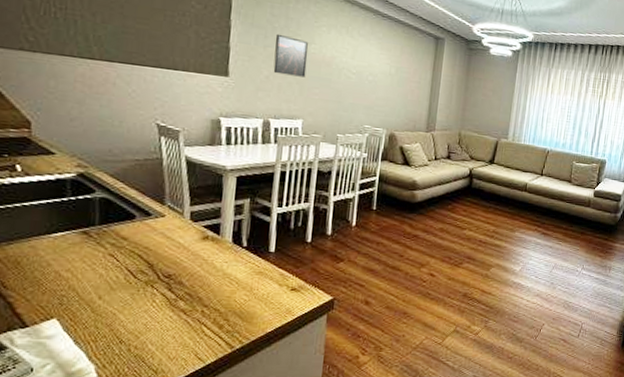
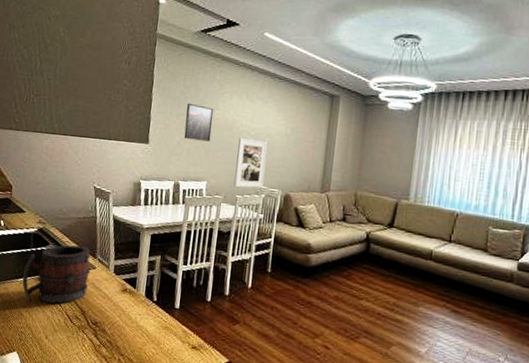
mug: none [57,191,157,260] -> present [22,245,91,304]
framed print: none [334,74,371,127] -> present [234,137,268,188]

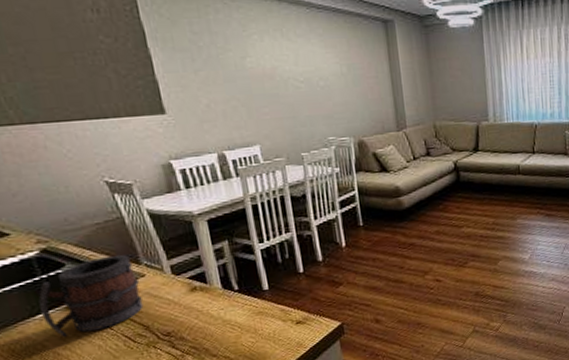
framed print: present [184,103,213,142] -> none [203,53,250,100]
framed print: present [234,137,268,188] -> none [285,85,331,145]

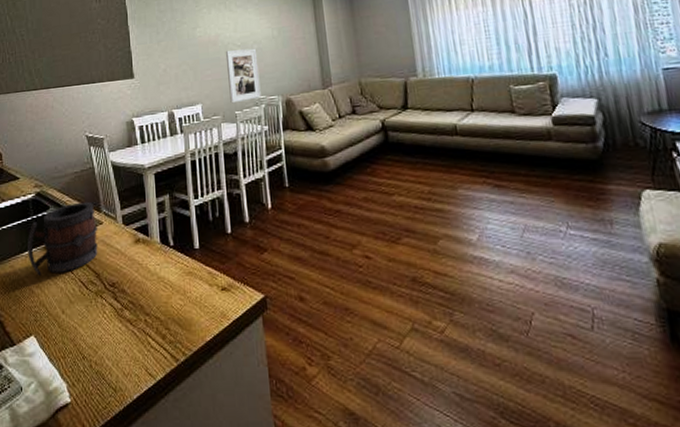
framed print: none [285,85,331,145] -> present [225,48,261,104]

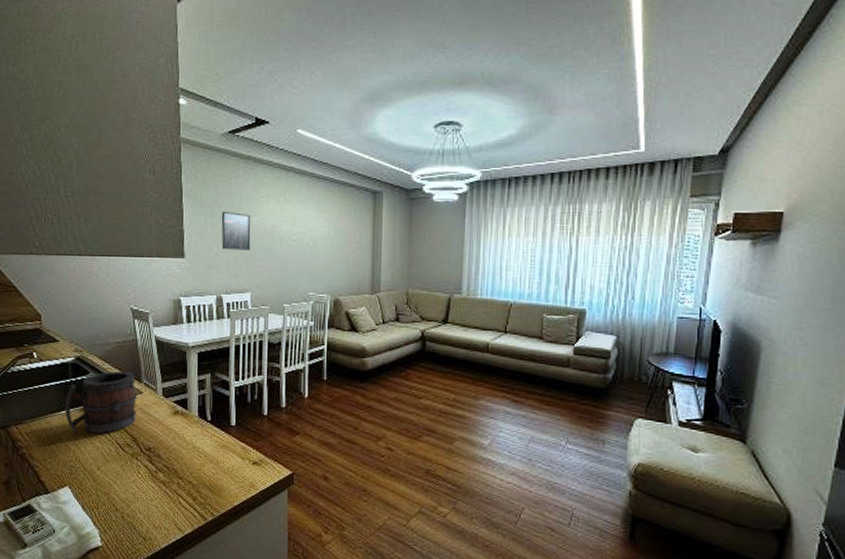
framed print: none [165,26,197,65] -> present [221,211,251,250]
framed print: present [225,48,261,104] -> none [280,243,312,296]

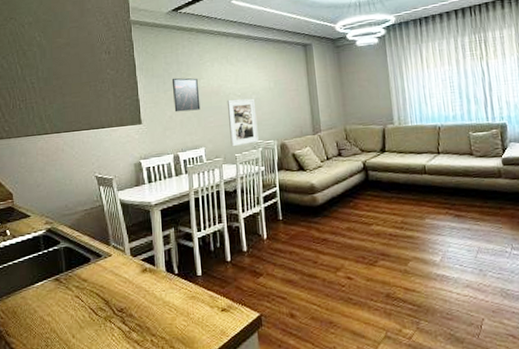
mug: present [65,371,137,434] -> none [38,236,107,305]
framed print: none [280,243,312,296] -> present [226,98,259,147]

